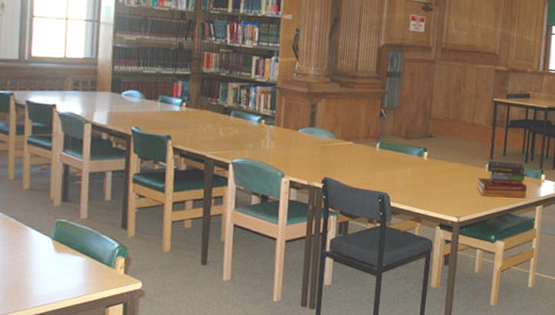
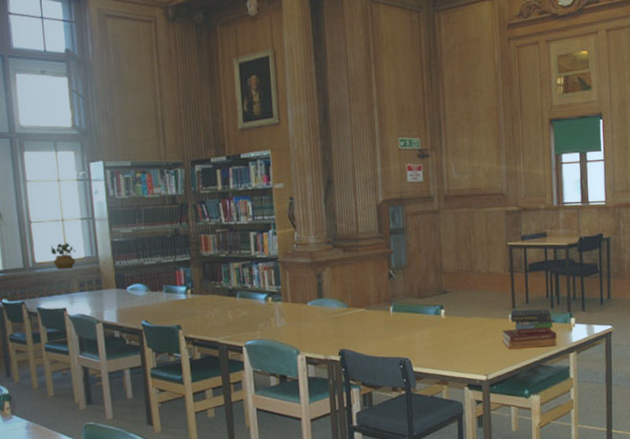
potted plant: none [50,40,76,67] -> present [51,242,77,270]

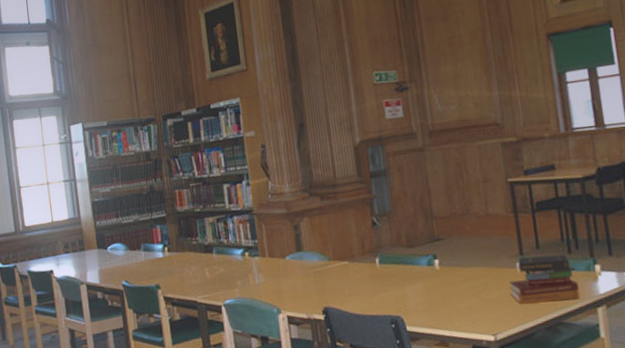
potted plant: present [51,242,77,270] -> none [38,204,61,233]

